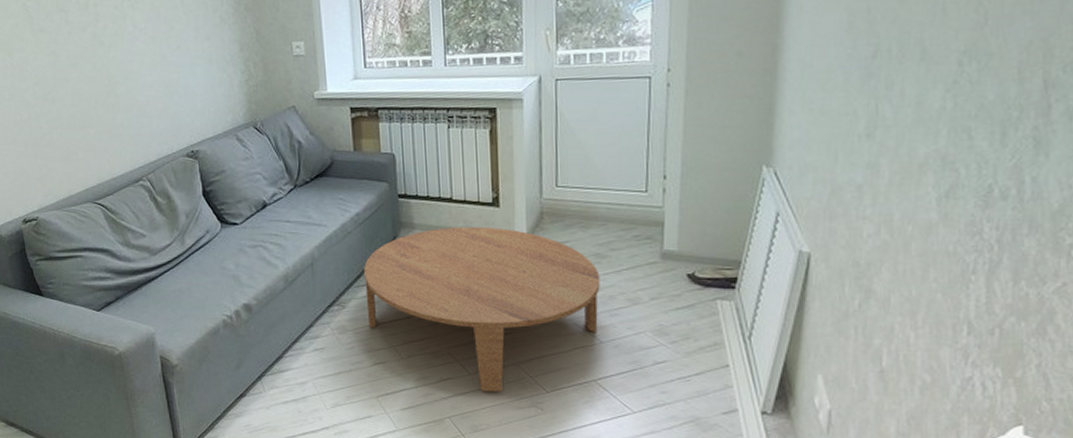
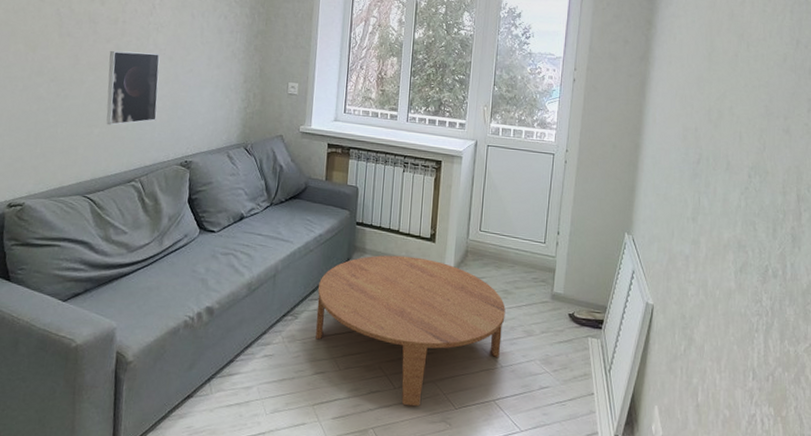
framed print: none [87,35,151,124] -> present [106,50,160,126]

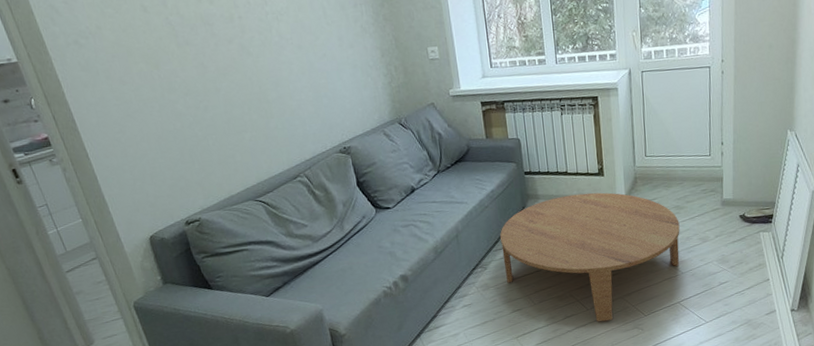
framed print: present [106,50,160,126] -> none [234,45,303,128]

